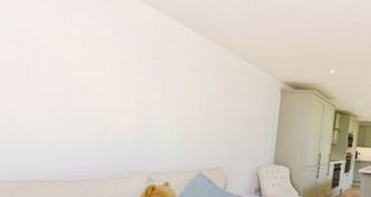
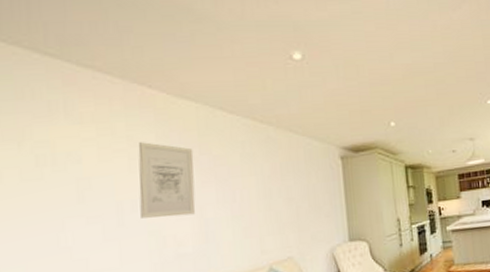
wall art: none [87,34,147,112] -> present [138,142,196,218]

